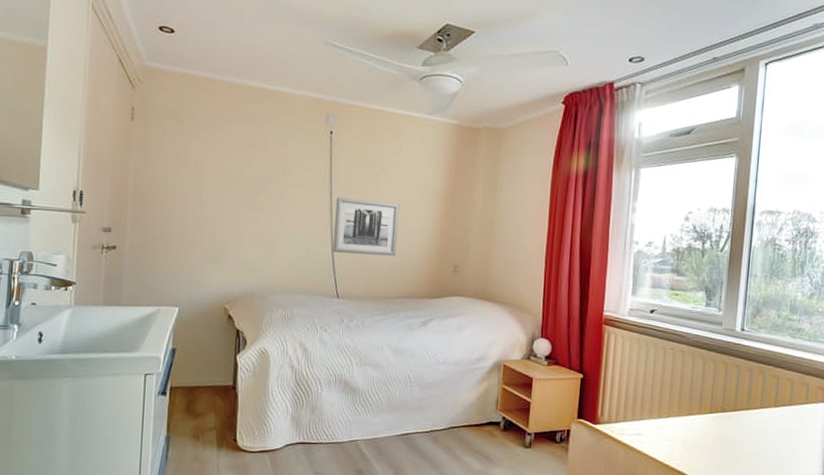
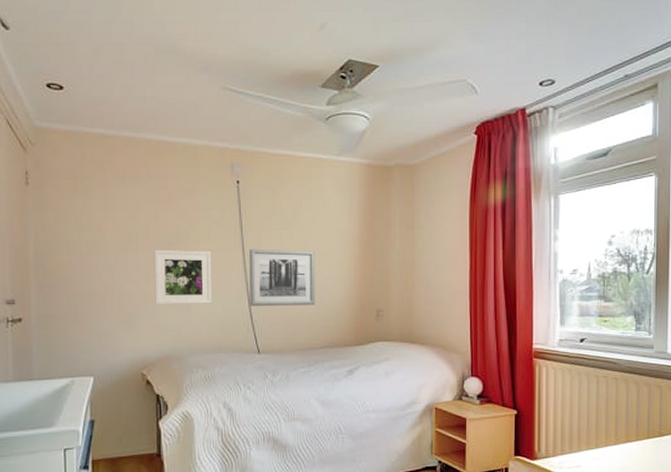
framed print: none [243,190,301,247] -> present [154,249,212,304]

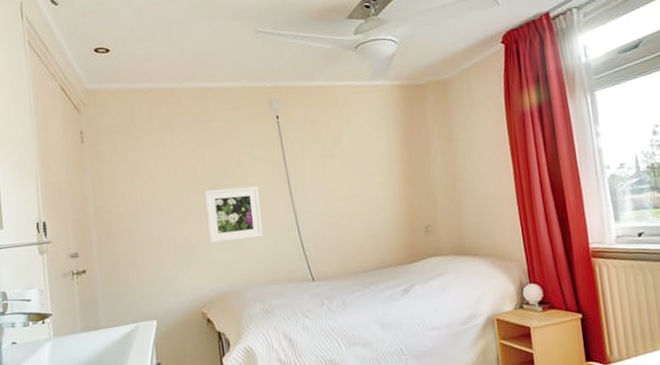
wall art: present [249,248,316,306] -> none [294,174,364,235]

